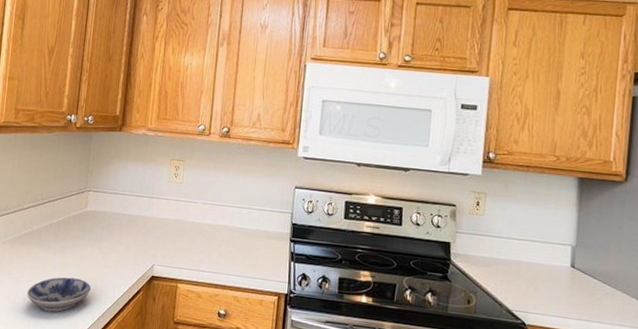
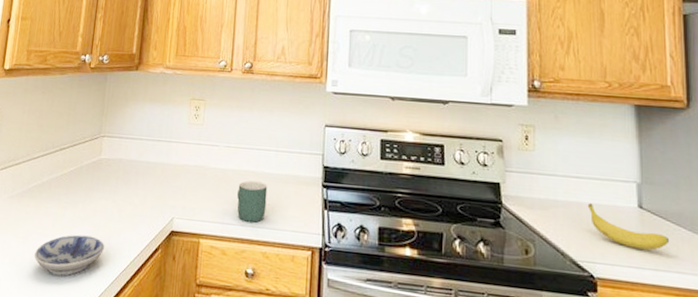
mug: none [212,234,241,271] -> present [237,180,268,223]
fruit: none [526,262,594,303] -> present [587,203,669,250]

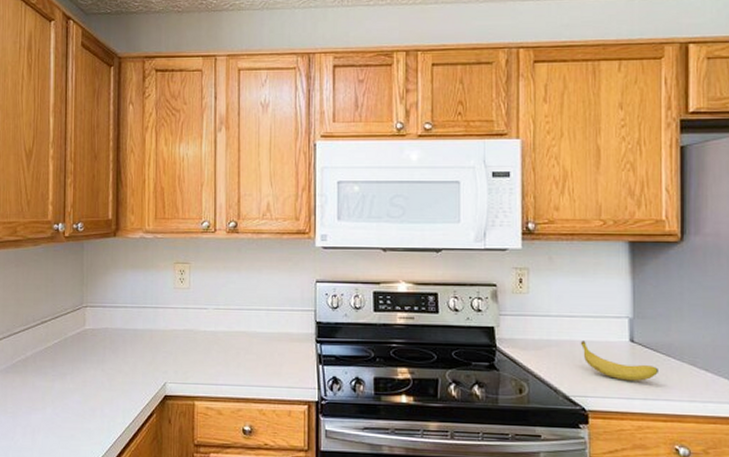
bowl: present [34,234,105,277] -> none [27,405,98,447]
mug: present [237,180,268,223] -> none [230,341,260,382]

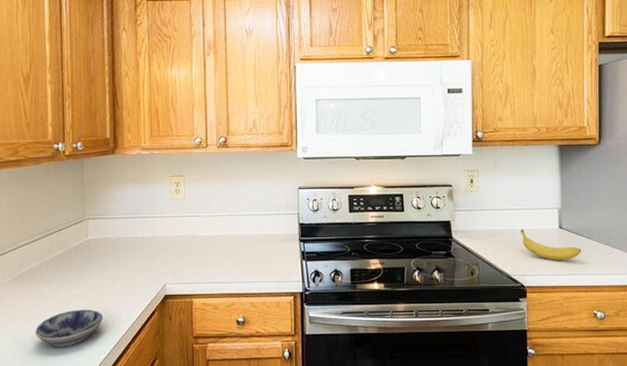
bowl: none [27,405,98,447] -> present [35,309,104,347]

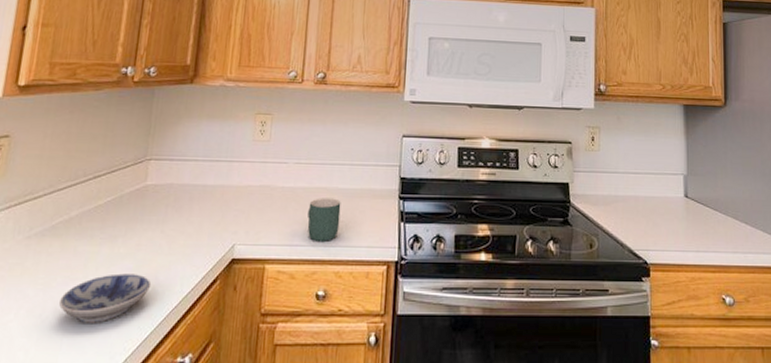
mug: none [223,243,251,279] -> present [307,198,341,241]
fruit: present [520,229,581,260] -> none [643,196,708,234]

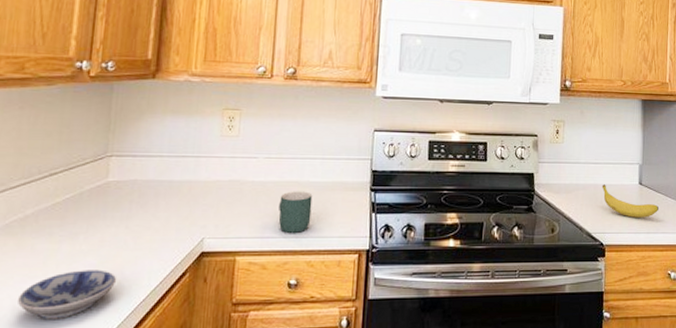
fruit: none [643,196,708,234] -> present [601,184,658,218]

